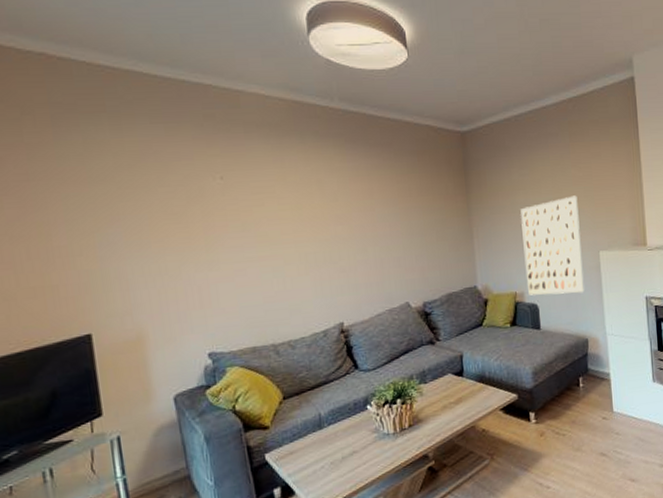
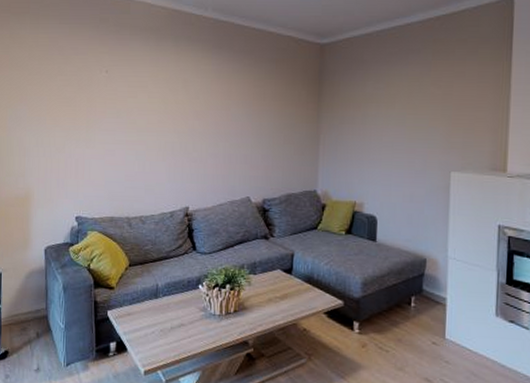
wall art: present [520,195,585,296] -> none [368,113,433,212]

